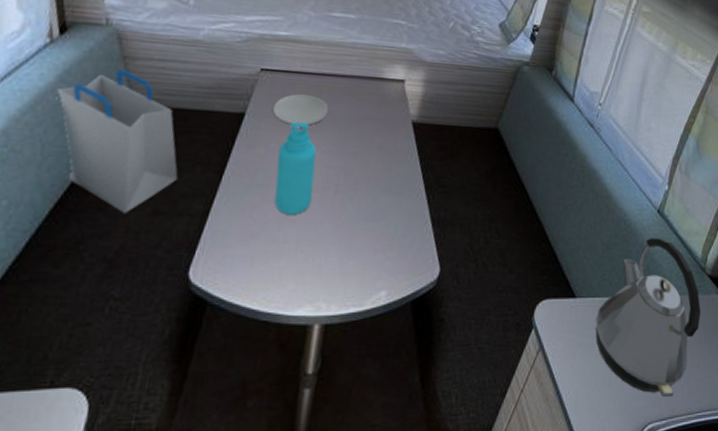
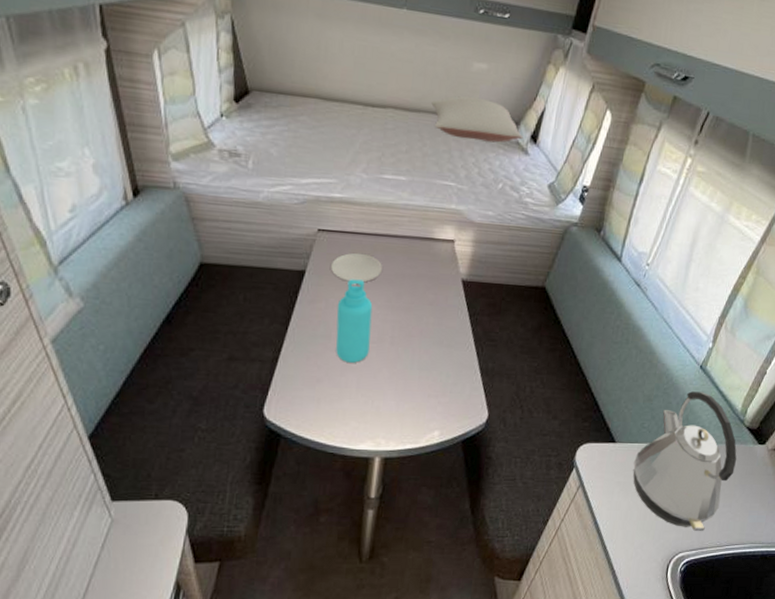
shopping bag: present [55,69,178,214] -> none [136,229,249,359]

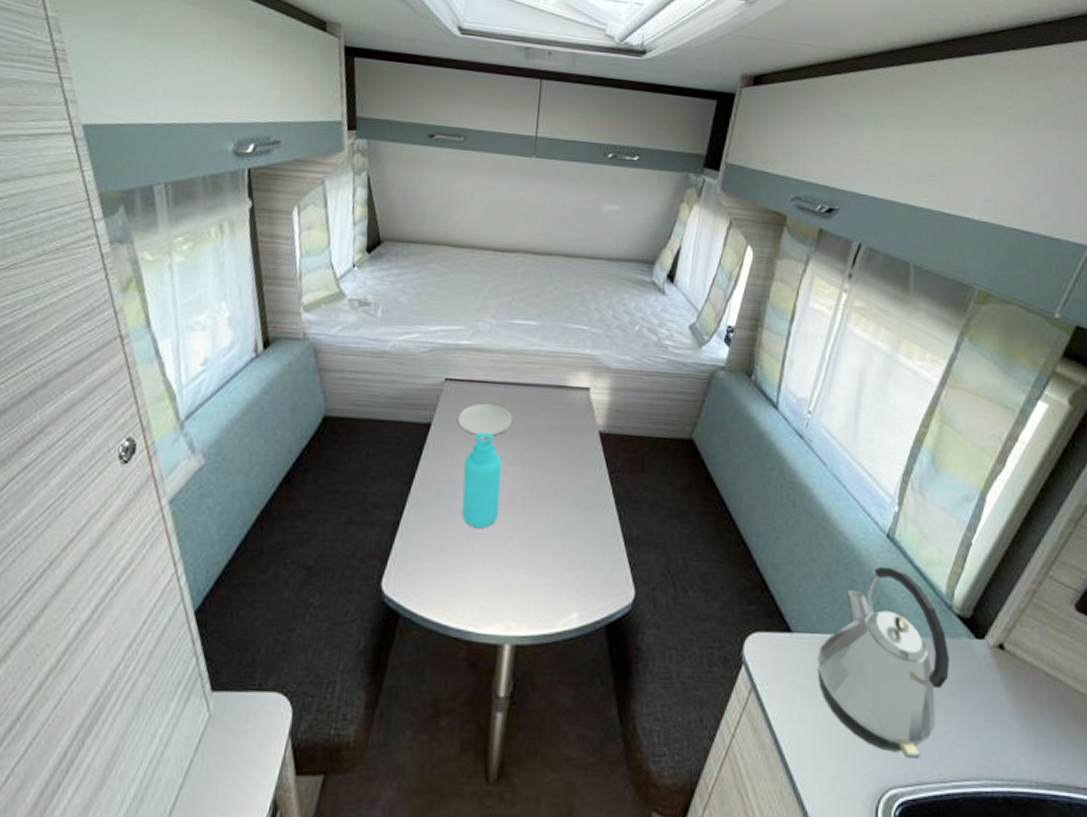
pillow: present [431,96,523,143] -> none [562,237,659,284]

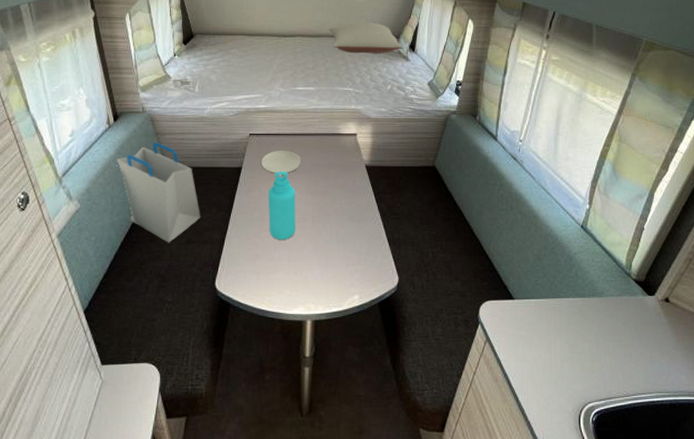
shopping bag: none [260,381,370,522] -> present [116,142,201,243]
pillow: none [562,237,659,284] -> present [329,21,404,54]
kettle: present [817,567,950,759] -> none [533,249,630,381]

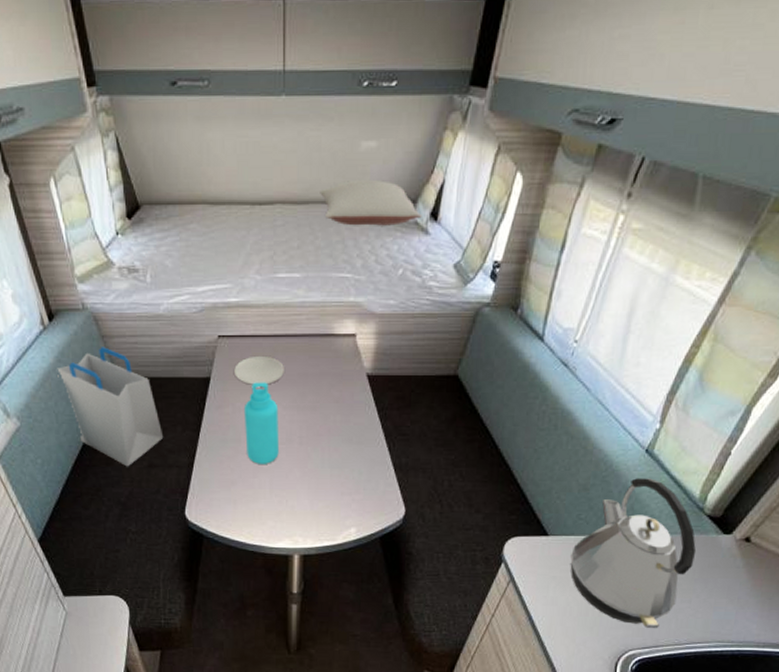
kettle: none [533,249,630,381] -> present [570,478,697,628]

